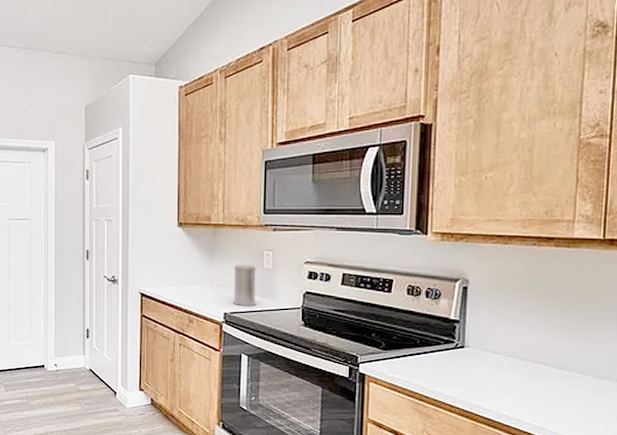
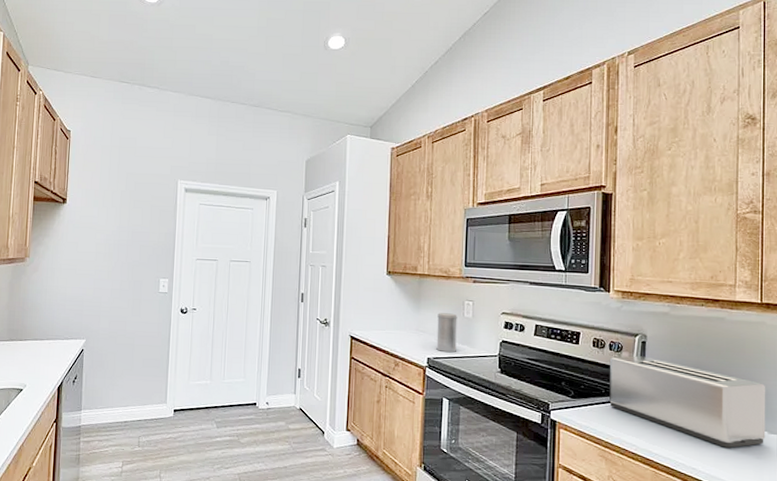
toaster: none [424,302,605,397] -> present [609,356,766,448]

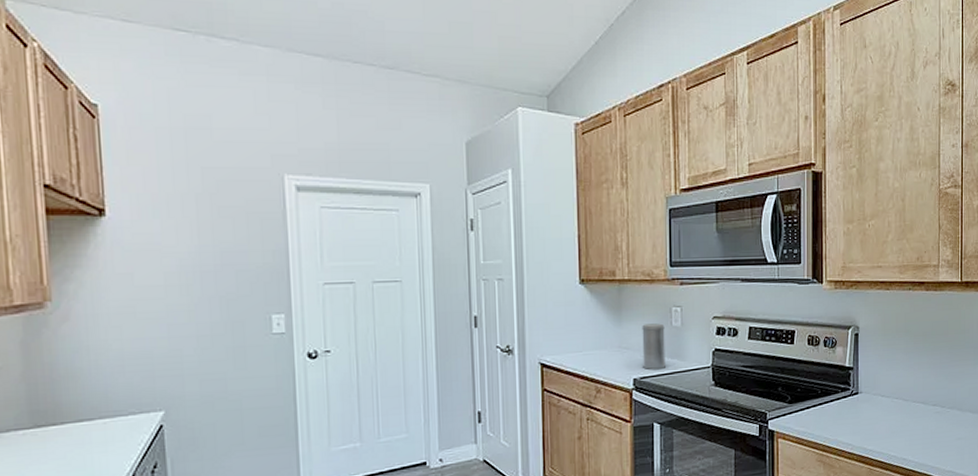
toaster: present [609,356,766,448] -> none [824,349,966,433]

